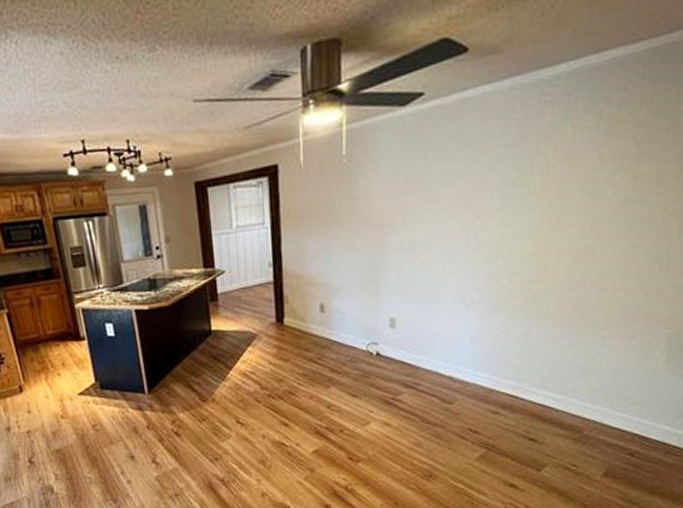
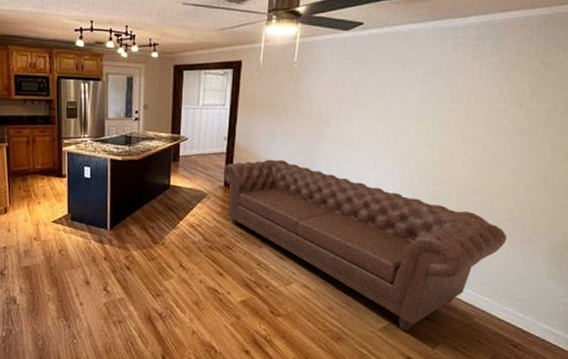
sofa: none [272,280,618,456] -> present [223,159,508,331]

